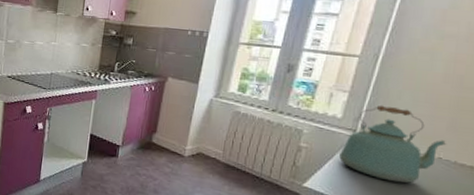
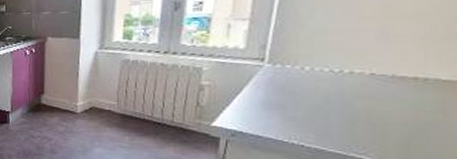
kettle: present [338,105,447,183] -> none [247,26,379,108]

